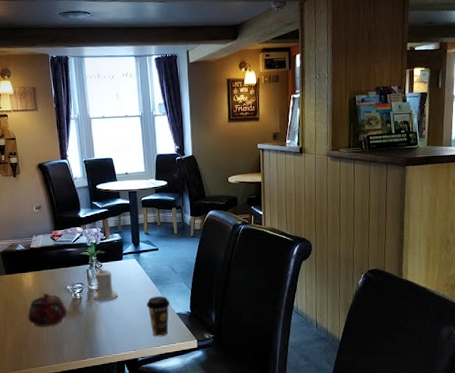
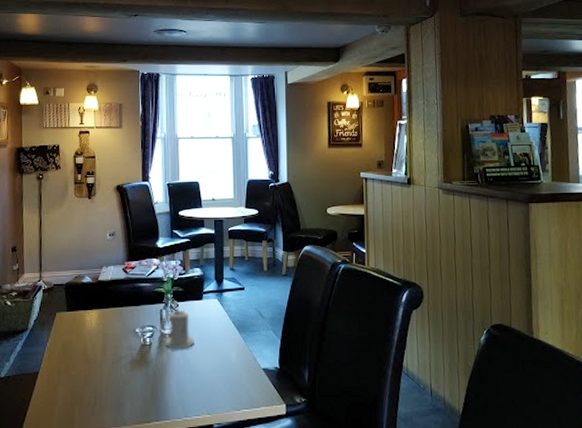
teapot: present [27,293,67,327] -> none [85,335,134,378]
coffee cup: present [146,296,170,337] -> none [227,346,255,398]

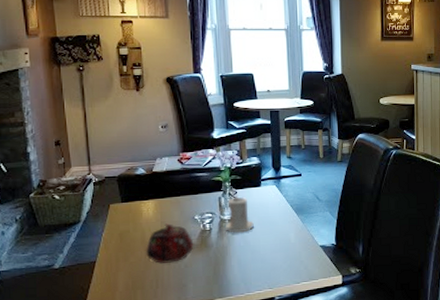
teapot: none [85,335,134,378] -> present [145,223,194,264]

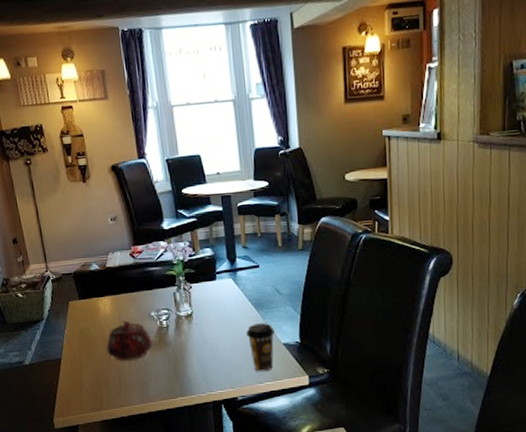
candle: present [225,195,254,233] -> none [182,290,211,330]
coffee cup: none [286,227,313,272] -> present [246,323,274,372]

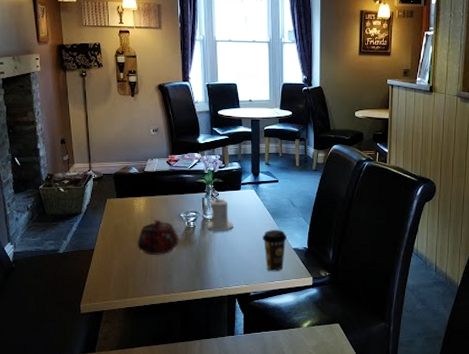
candle: none [182,290,211,330] -> present [207,197,233,232]

